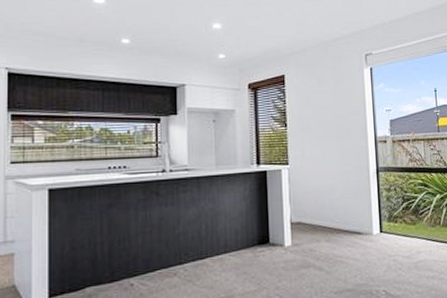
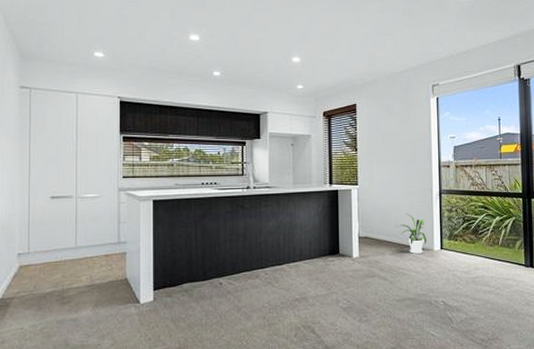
house plant: none [330,195,365,239] -> present [394,214,427,254]

